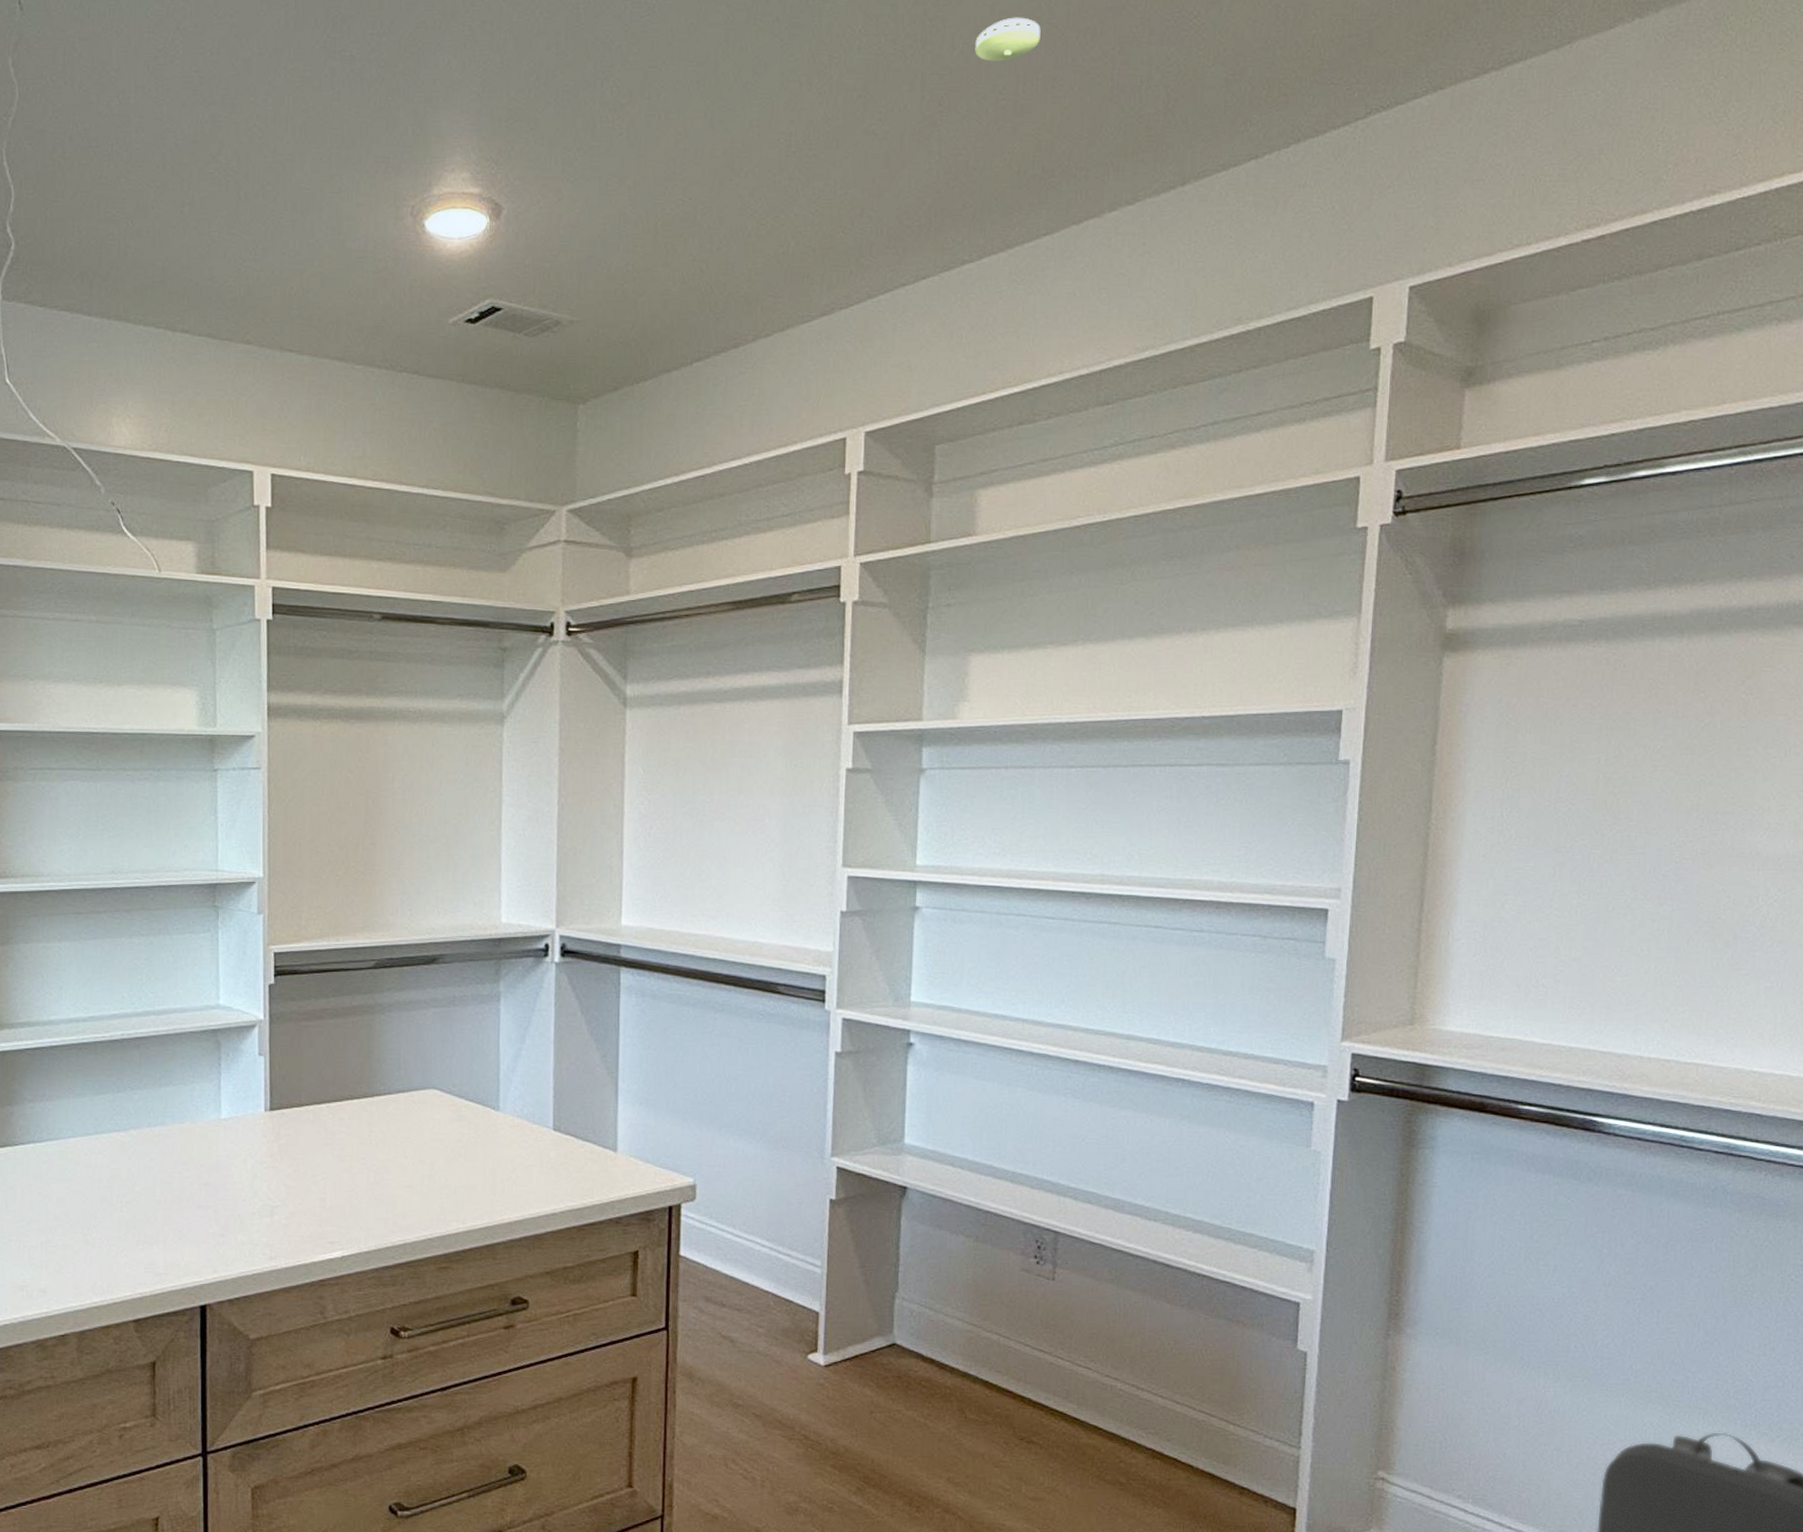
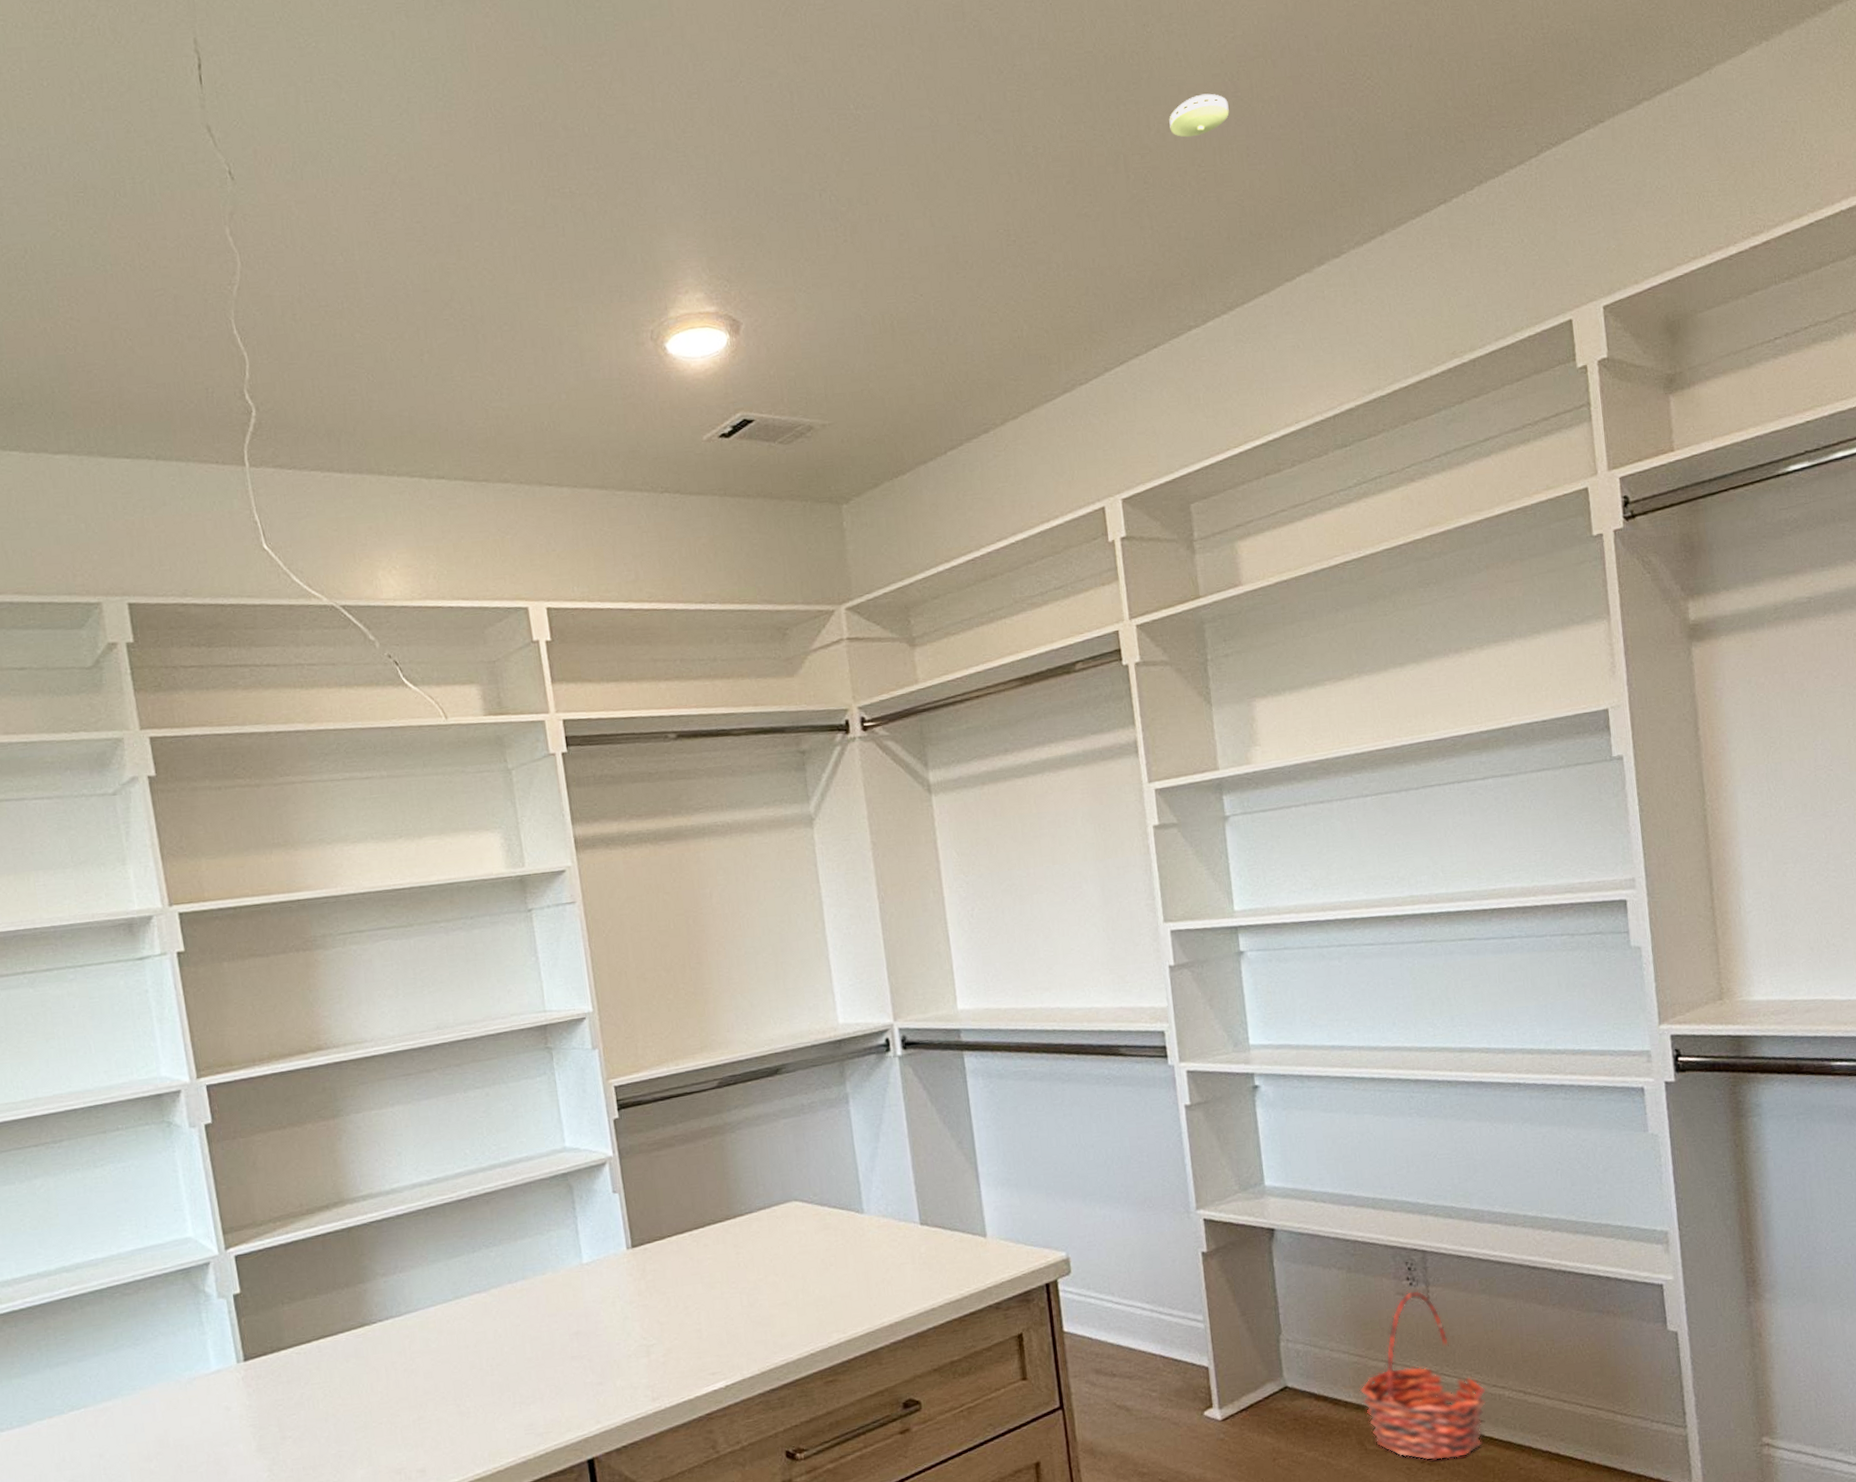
basket: none [968,1269,1098,1441] -> present [1359,1290,1486,1461]

